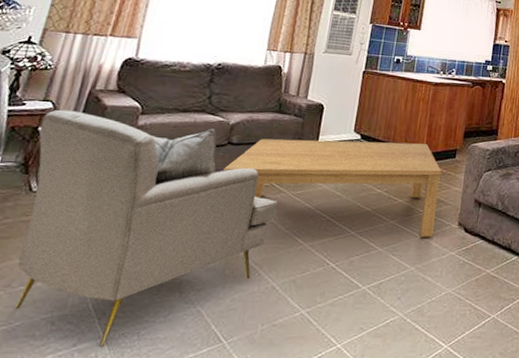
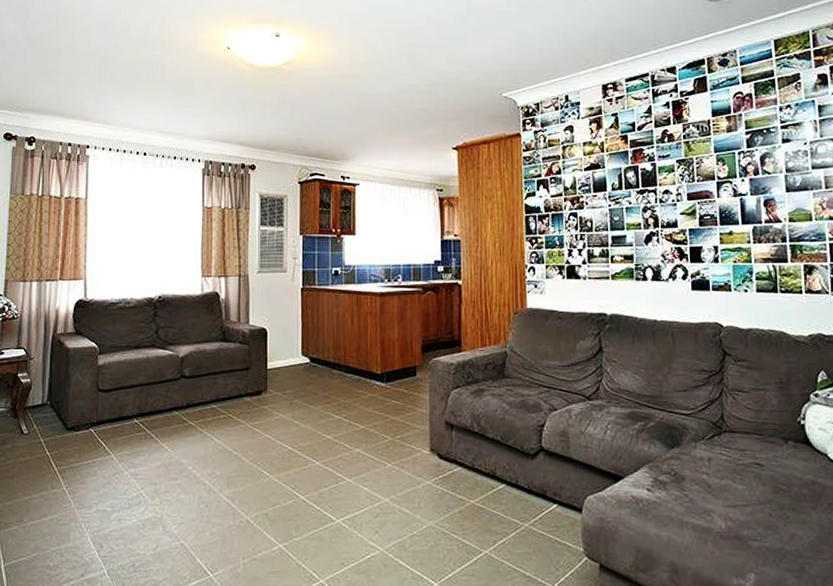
armchair: present [15,109,279,348] -> none [19,355,239,578]
coffee table: present [223,138,441,237] -> none [181,361,403,465]

